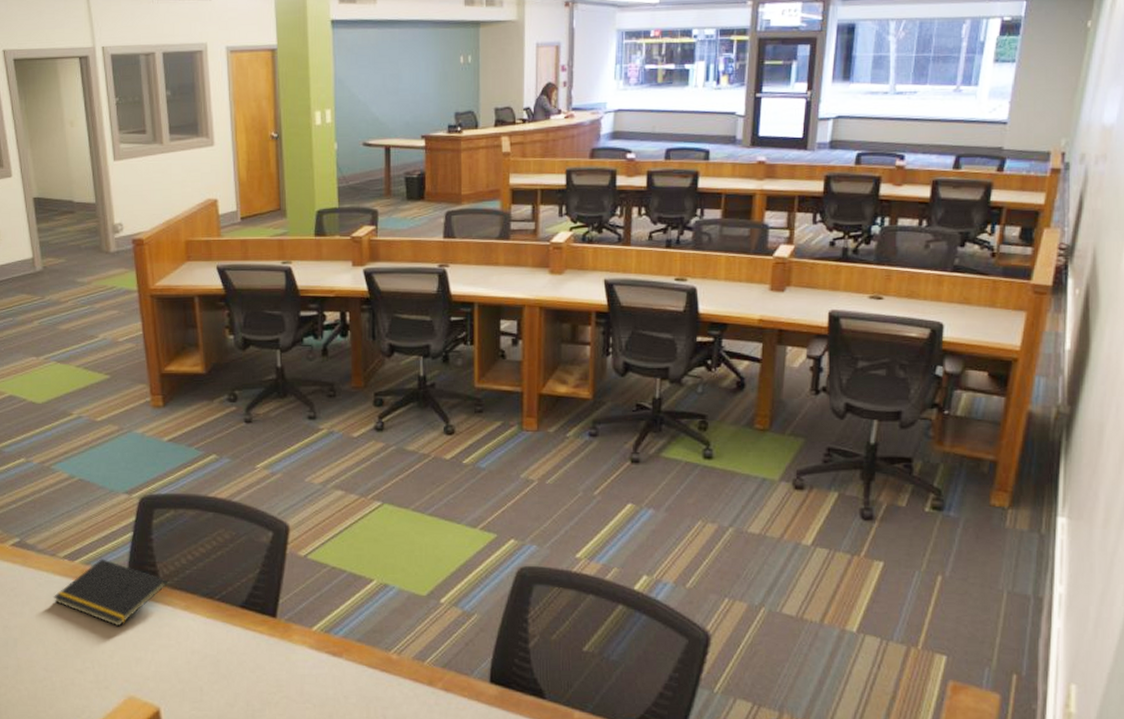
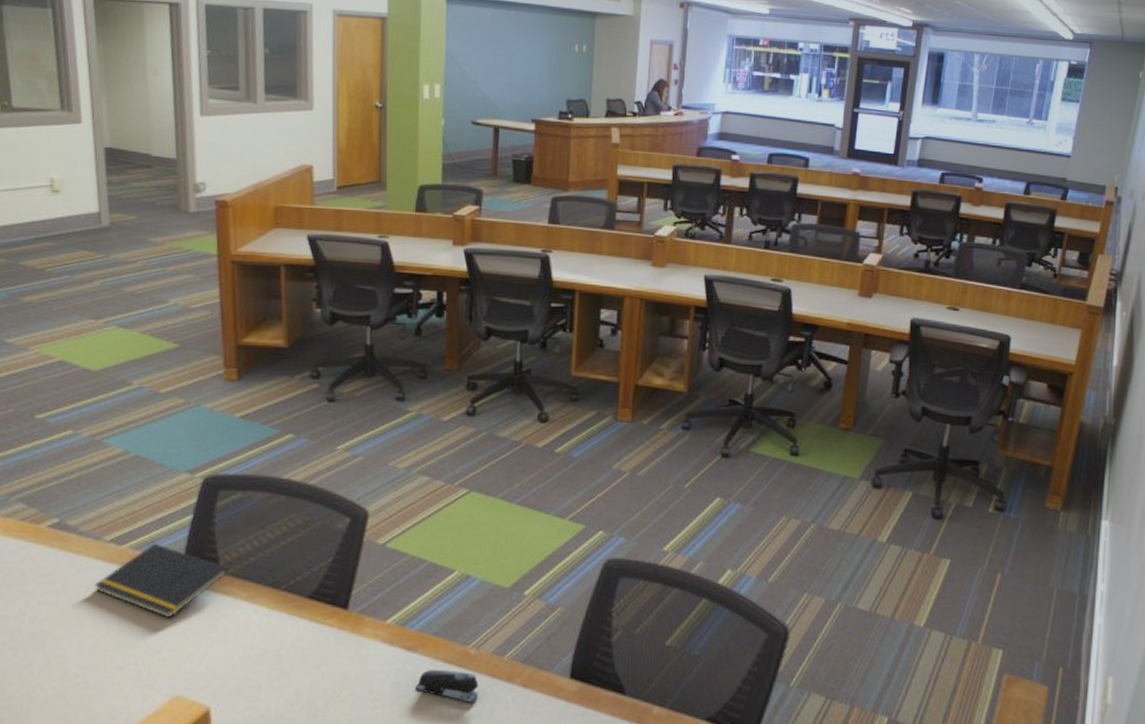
stapler: none [343,674,402,706] -> present [415,670,479,703]

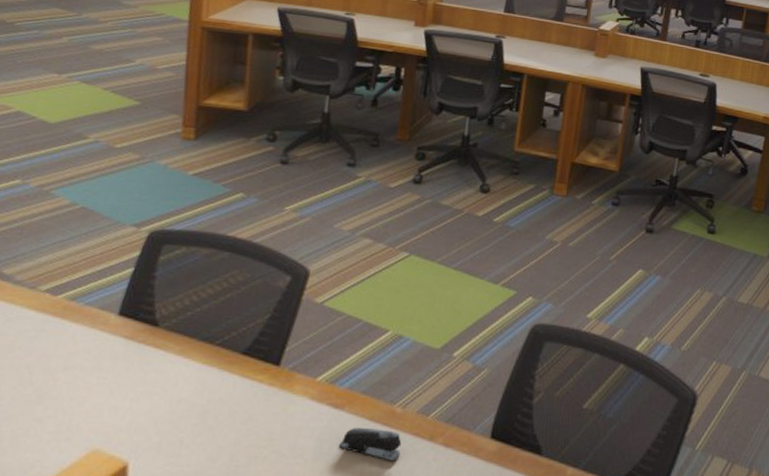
notepad: present [93,543,229,618] -> none [22,295,164,371]

